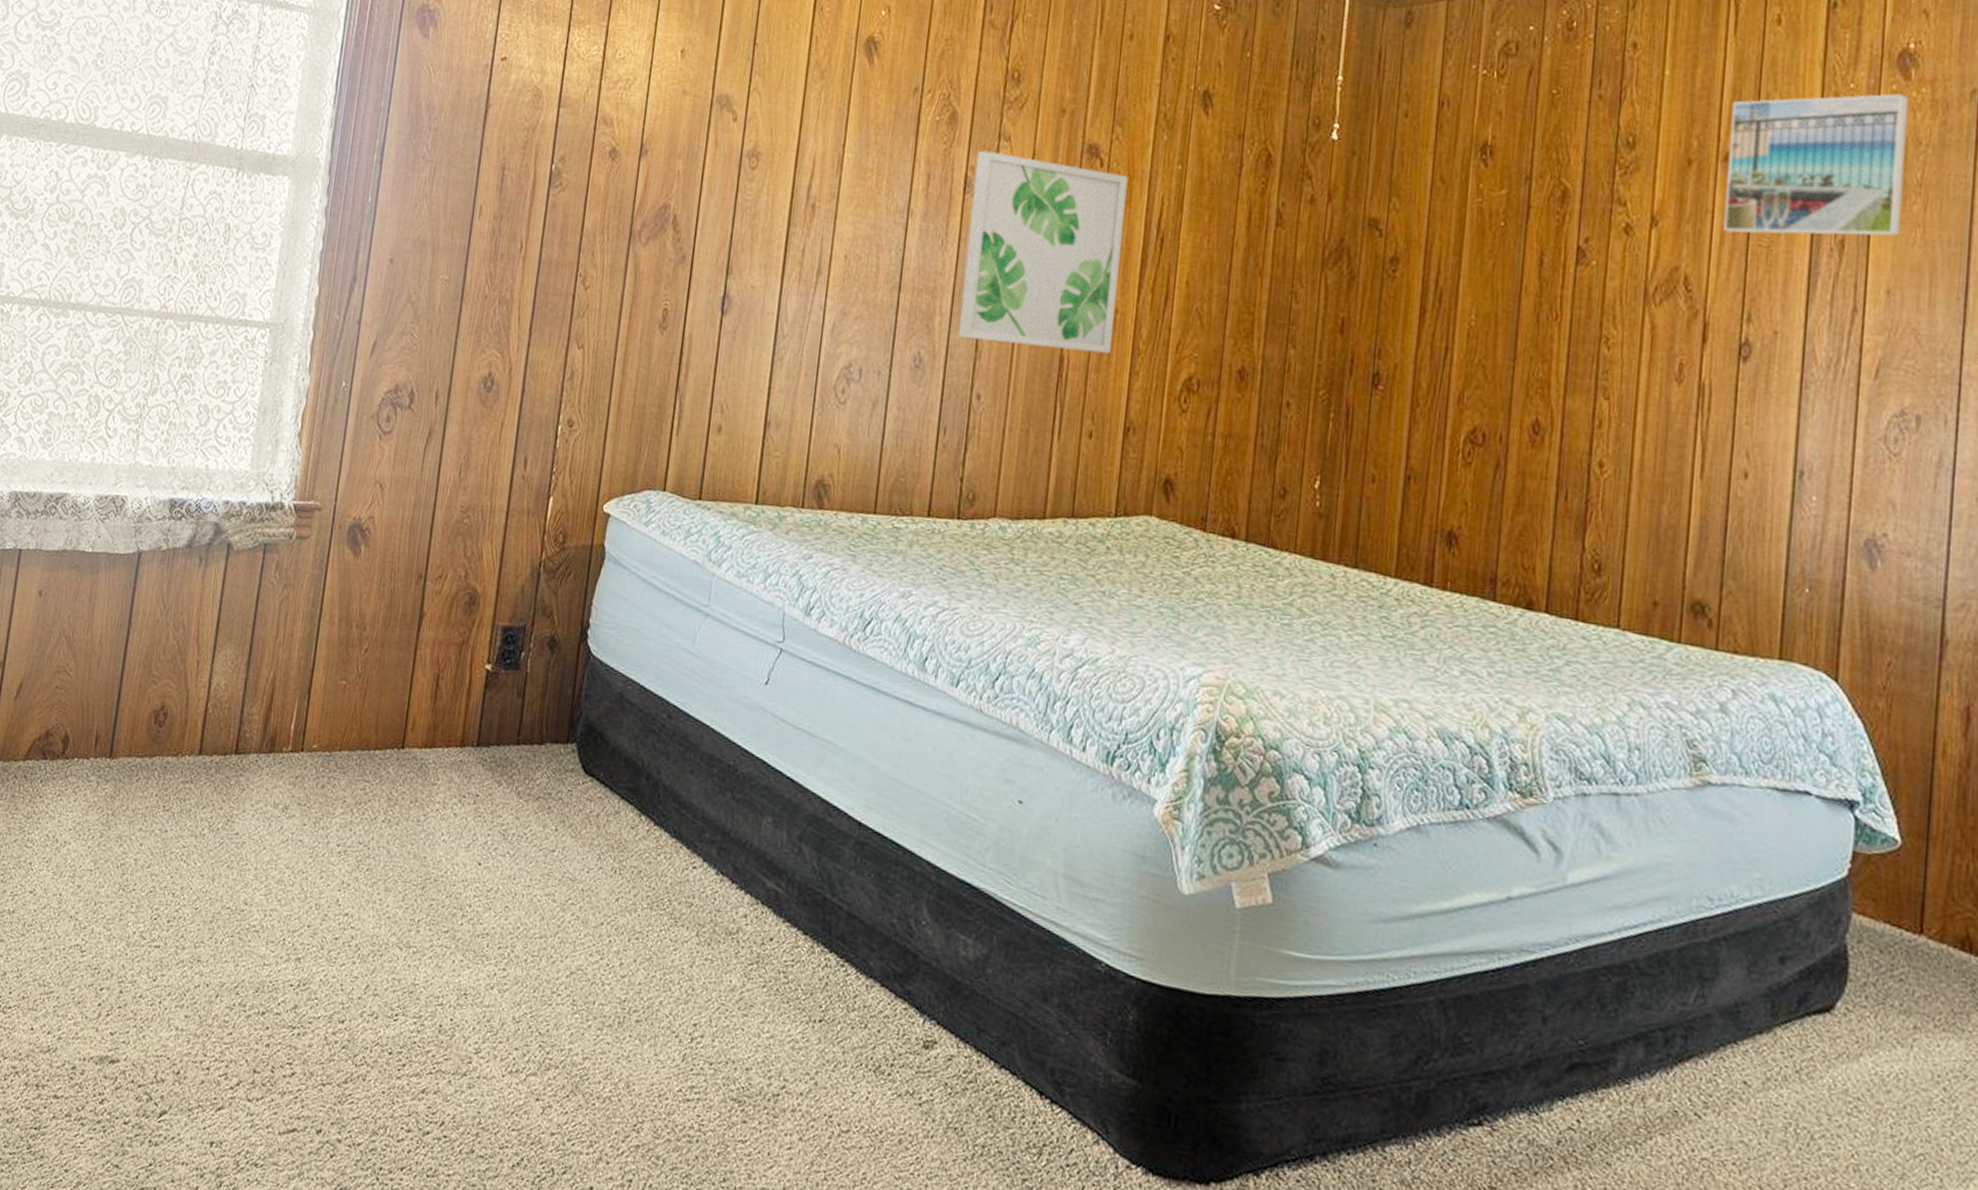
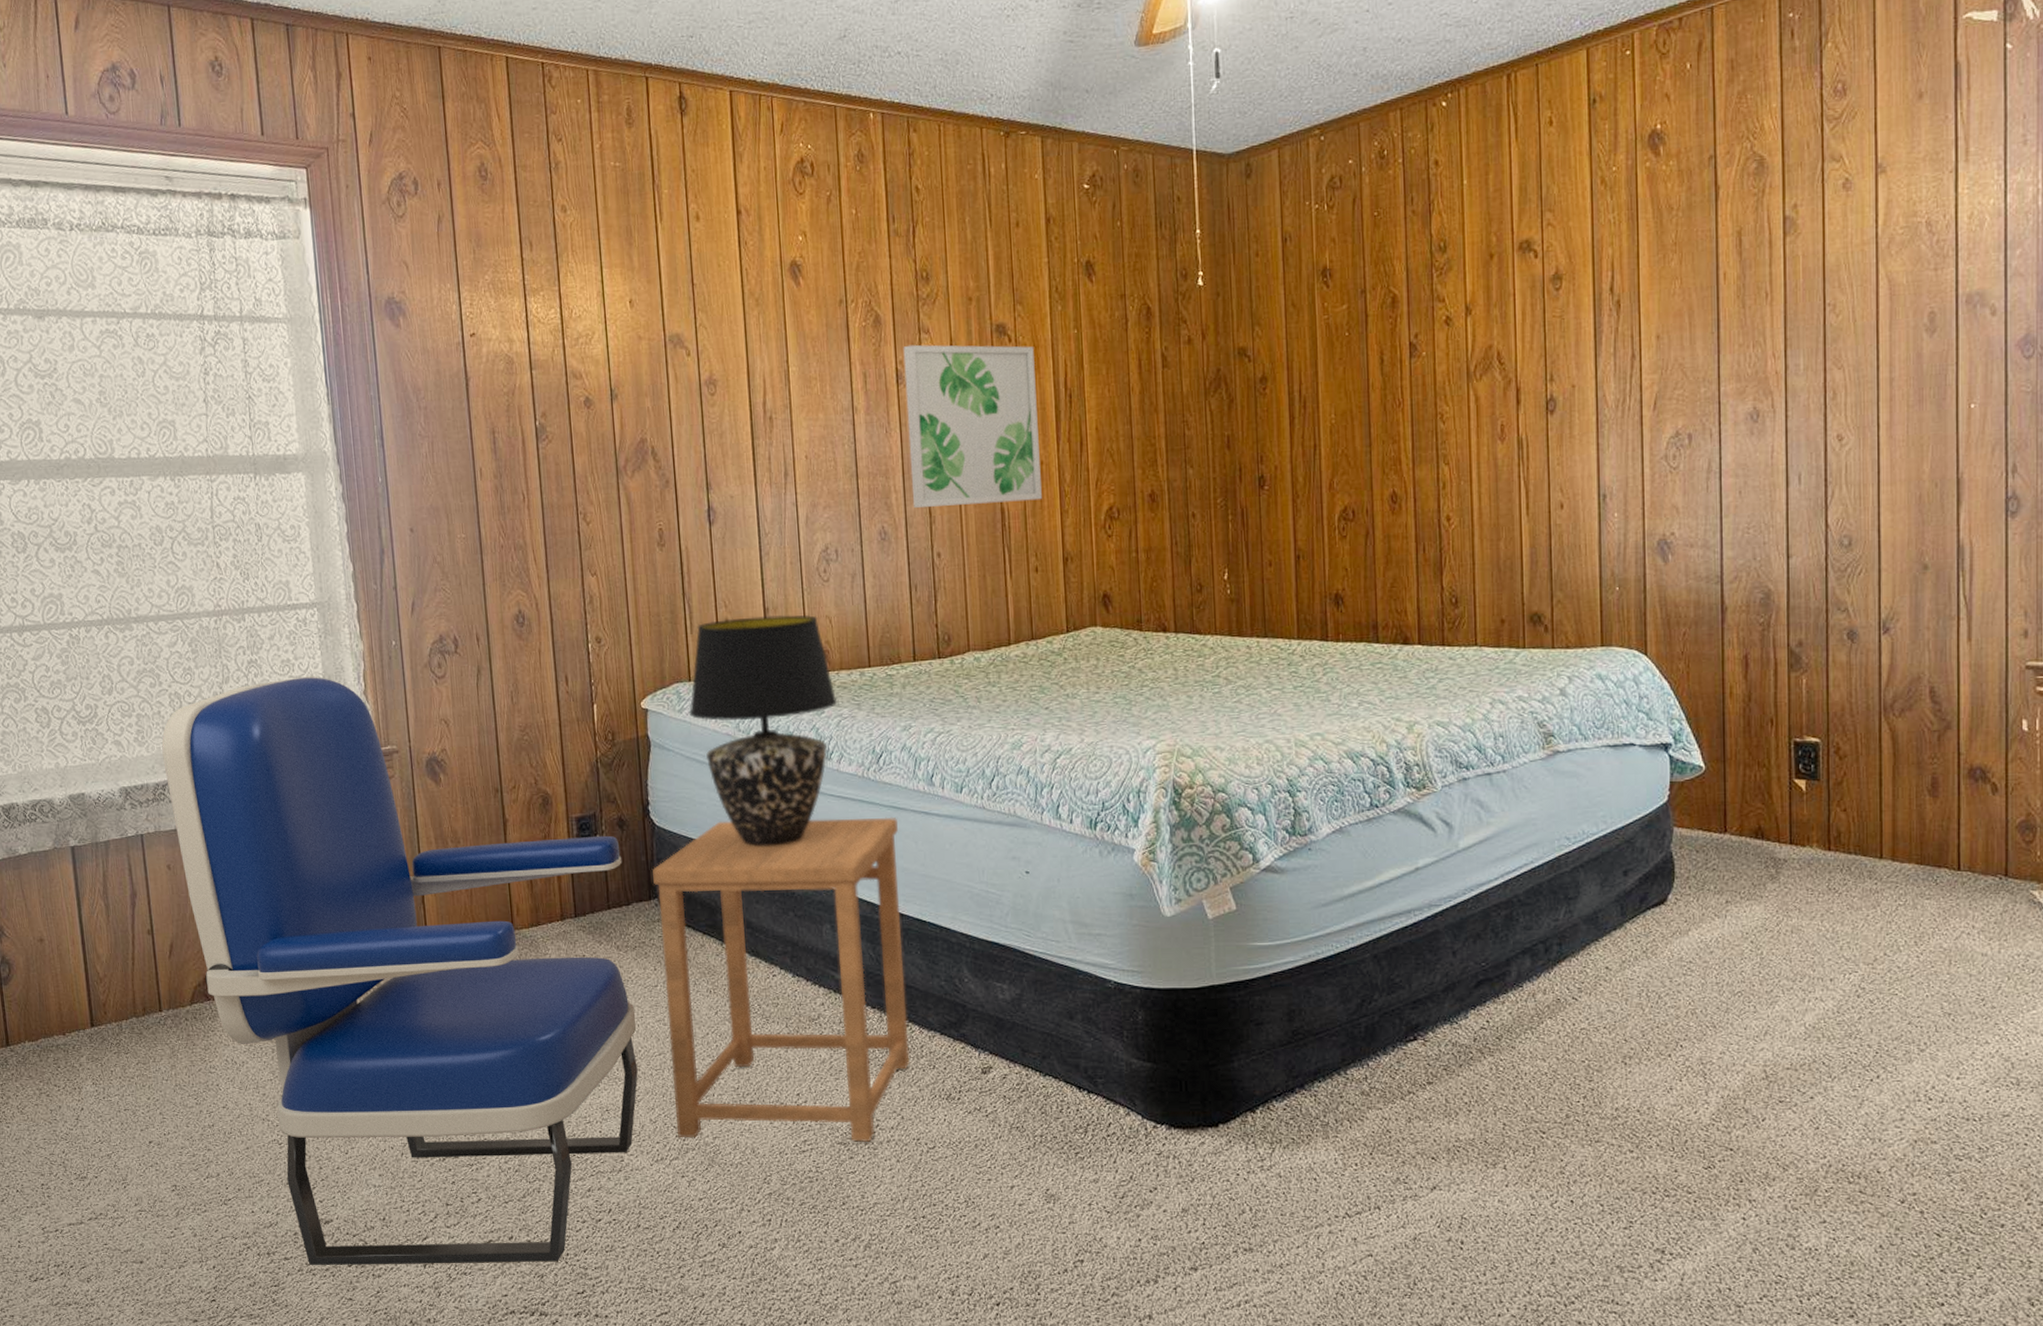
armchair: none [46,401,546,1174] -> present [161,676,638,1265]
side table: none [541,664,875,1106] -> present [653,817,910,1143]
table lamp: none [656,425,830,709] -> present [689,614,838,847]
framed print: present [1724,93,1909,236] -> none [1520,169,1662,310]

